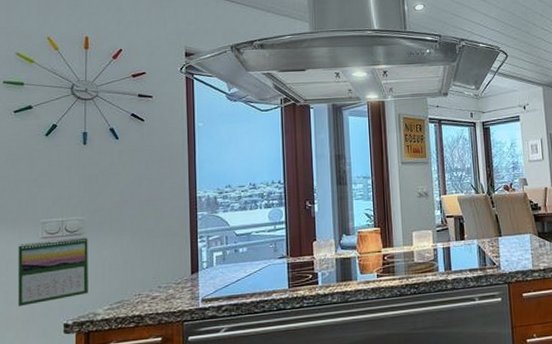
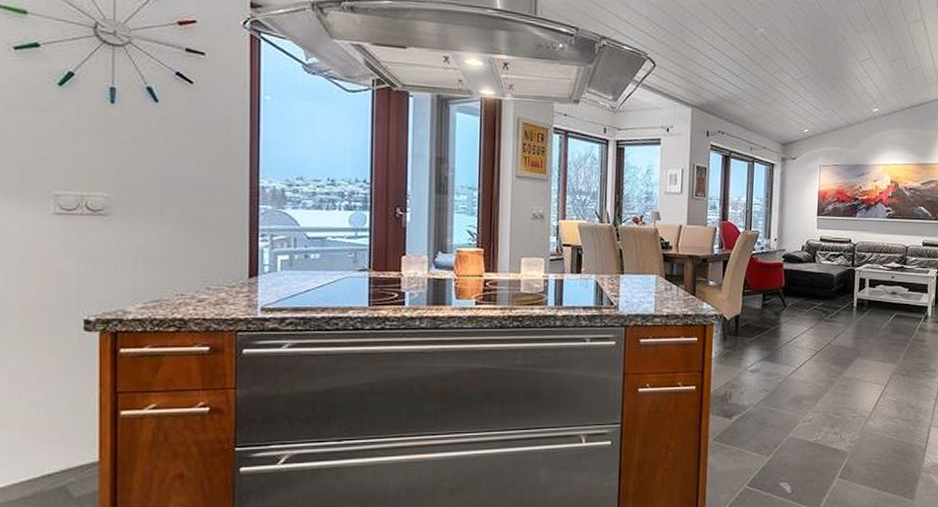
calendar: present [18,236,88,307] -> none [22,216,116,294]

